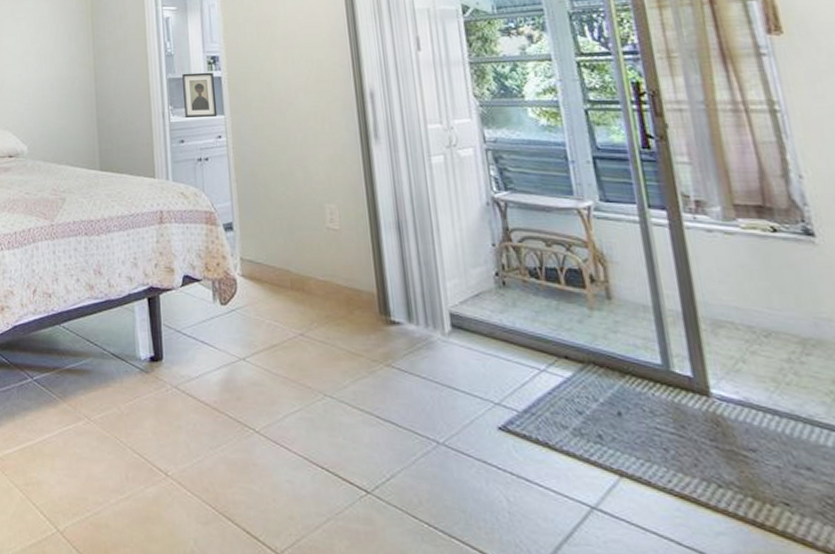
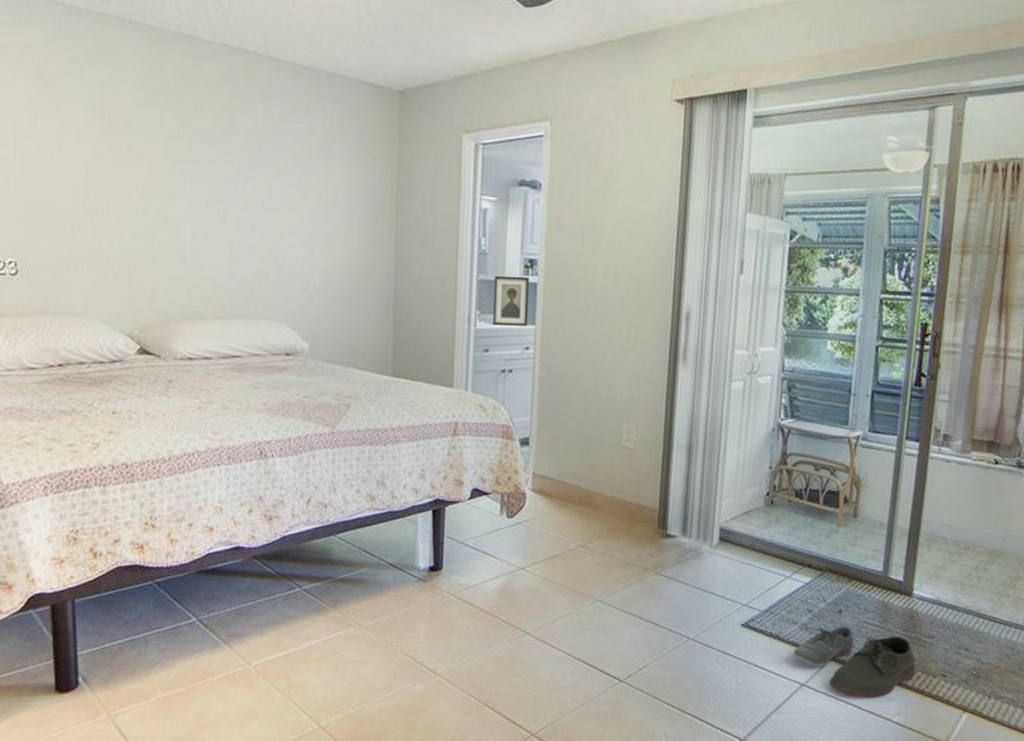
shoe: none [571,431,650,484] -> present [793,625,855,666]
shoe: none [627,448,746,530] -> present [829,636,916,697]

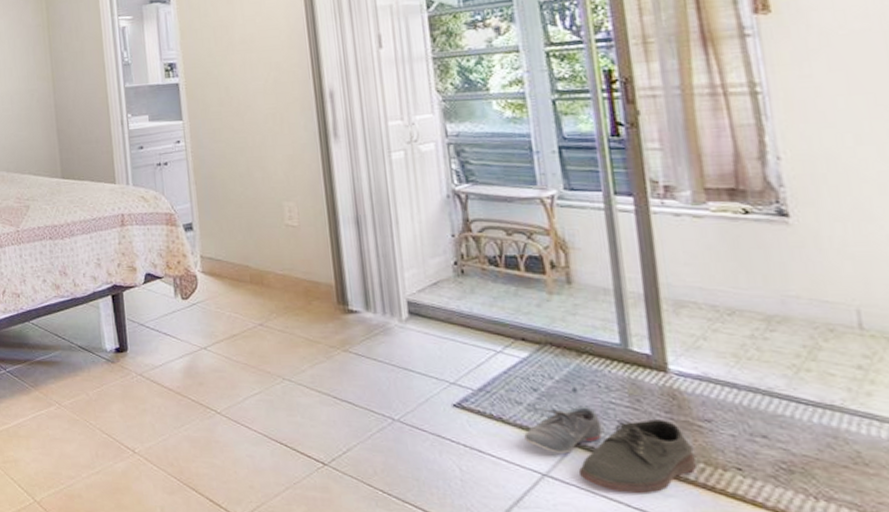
picture frame: present [493,275,530,327] -> none [140,79,176,125]

